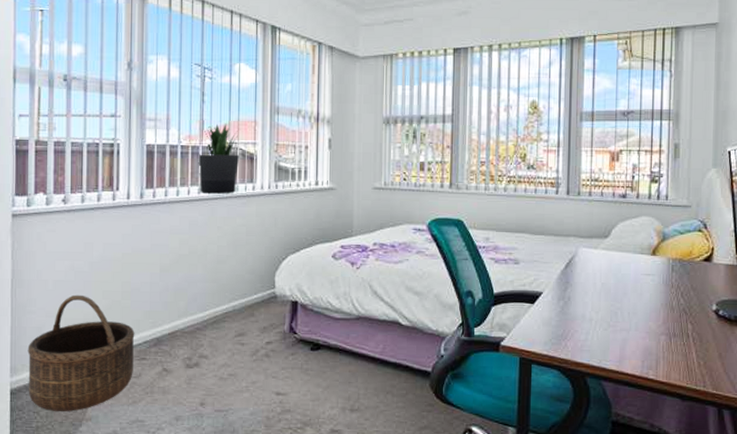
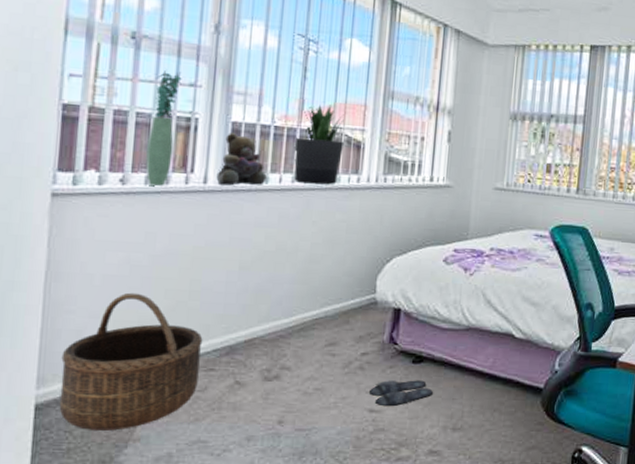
vase: none [81,104,105,204] -> present [145,69,182,187]
teddy bear: none [137,154,177,201] -> present [216,133,267,187]
slippers: none [276,366,331,390] -> present [370,380,433,407]

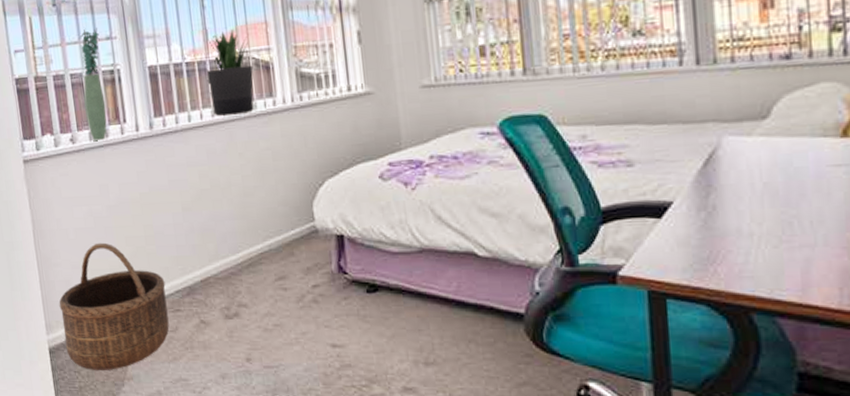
teddy bear: present [216,133,267,187] -> none [145,77,189,132]
slippers: present [370,380,433,407] -> none [328,311,395,341]

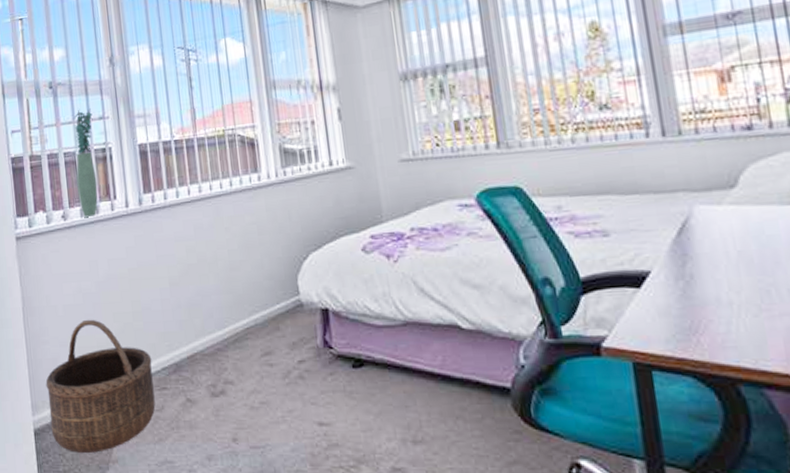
planter: present [204,29,254,117] -> none [192,108,240,193]

